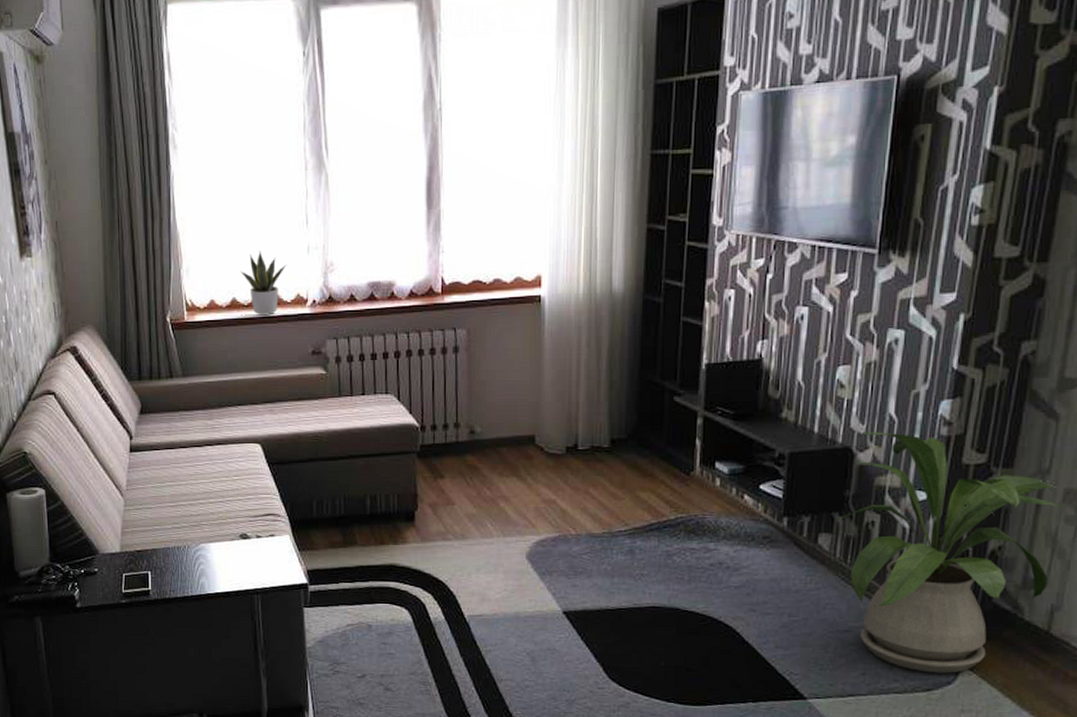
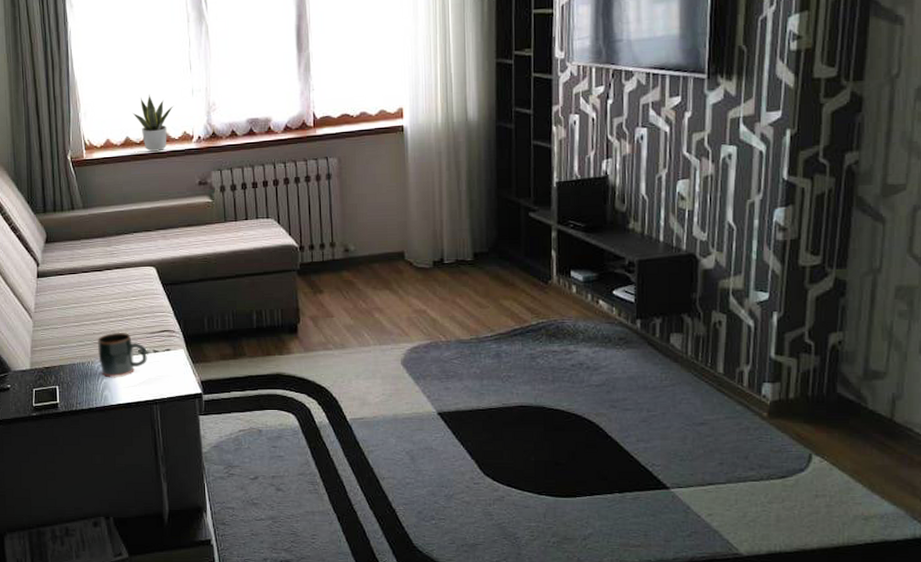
mug: none [194,515,249,564] -> present [97,333,147,378]
house plant: present [834,432,1062,674] -> none [684,239,895,461]

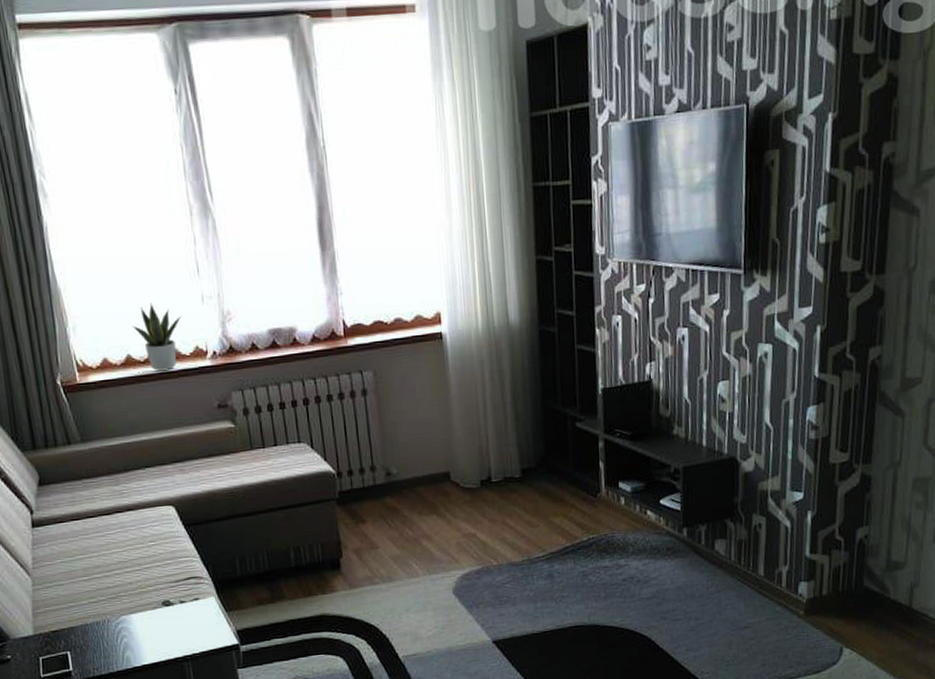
mug: present [97,333,147,378] -> none [113,584,173,636]

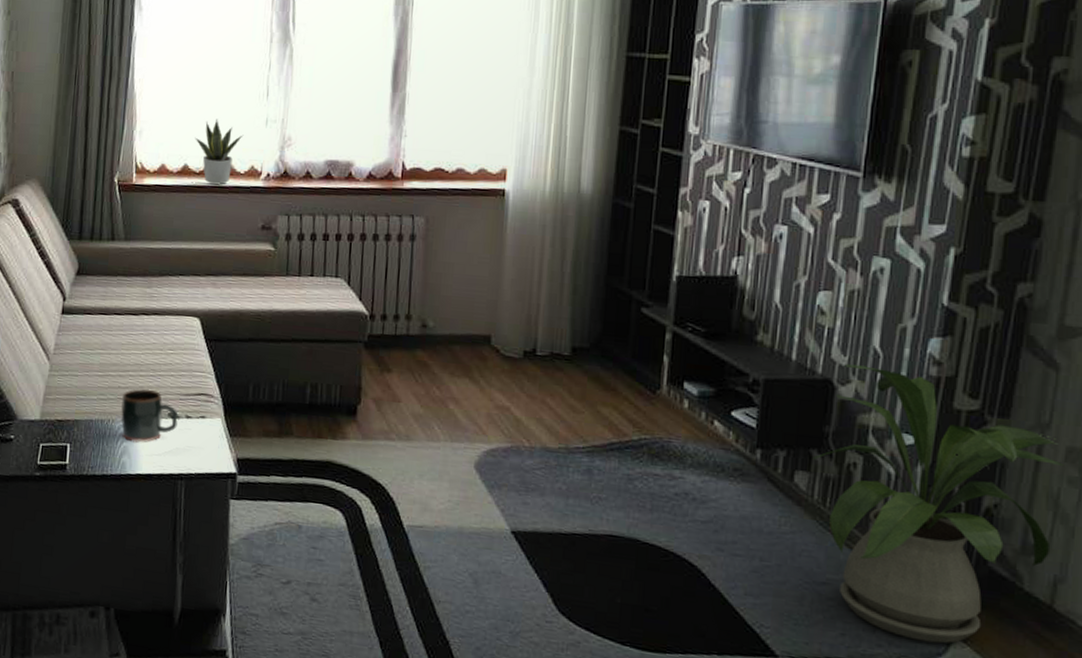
mug: none [113,584,173,636] -> present [120,389,178,442]
house plant: none [727,440,913,657] -> present [812,364,1065,644]

